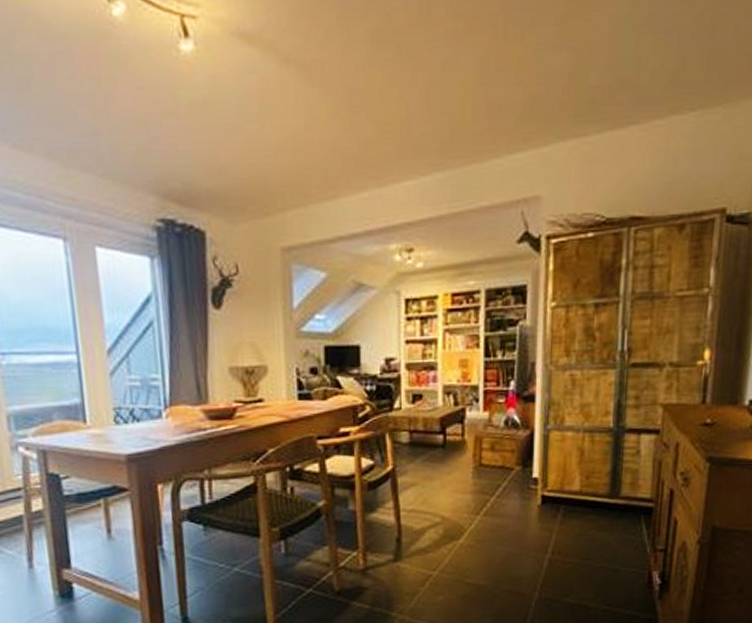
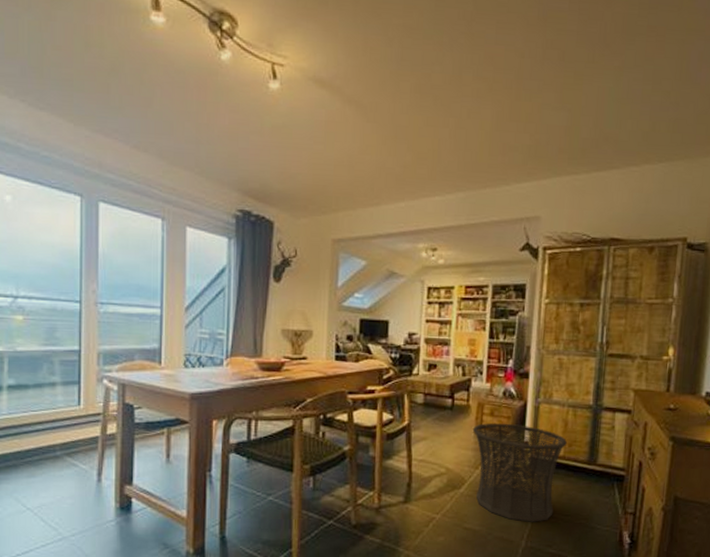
basket: none [470,458,583,571] -> present [472,422,567,522]

